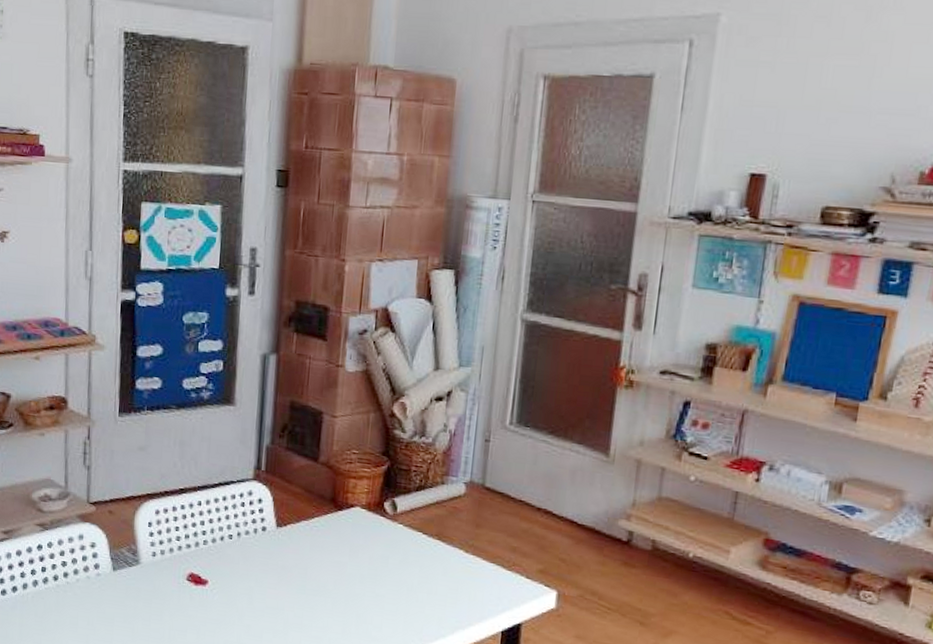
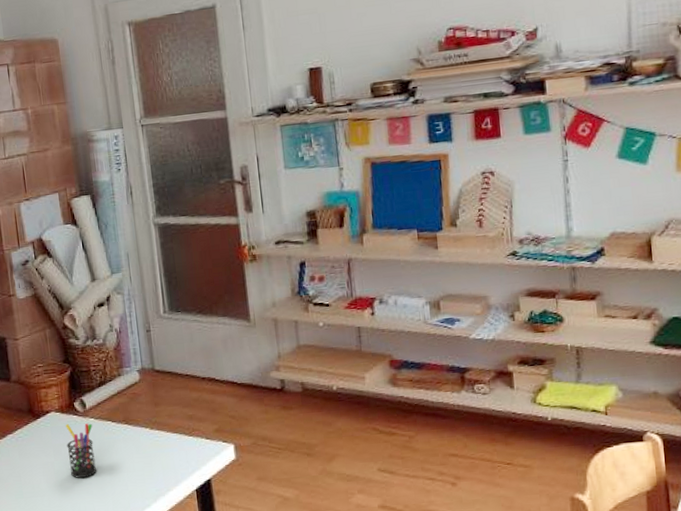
pen holder: none [364,524,399,589] -> present [65,423,97,478]

